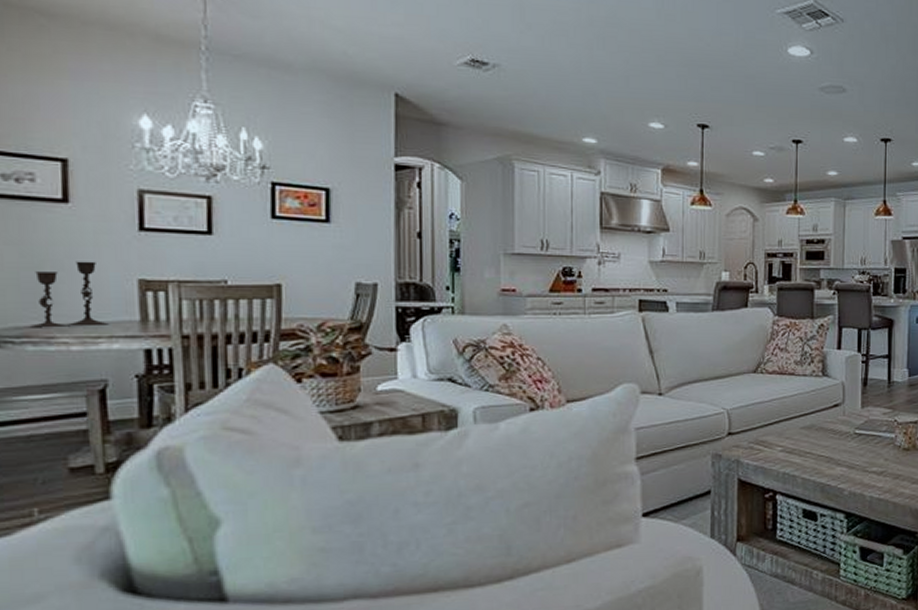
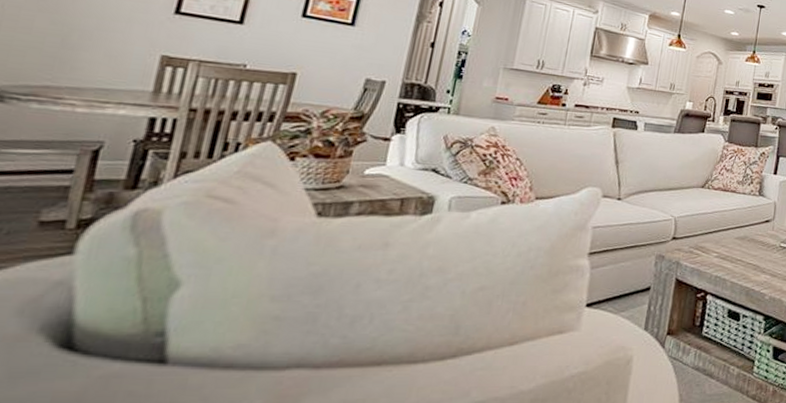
candlestick: present [31,261,109,328] -> none [41,33,125,93]

